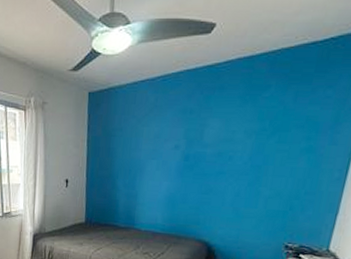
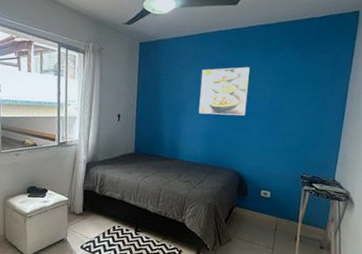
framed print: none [159,114,225,176] -> present [198,67,250,116]

